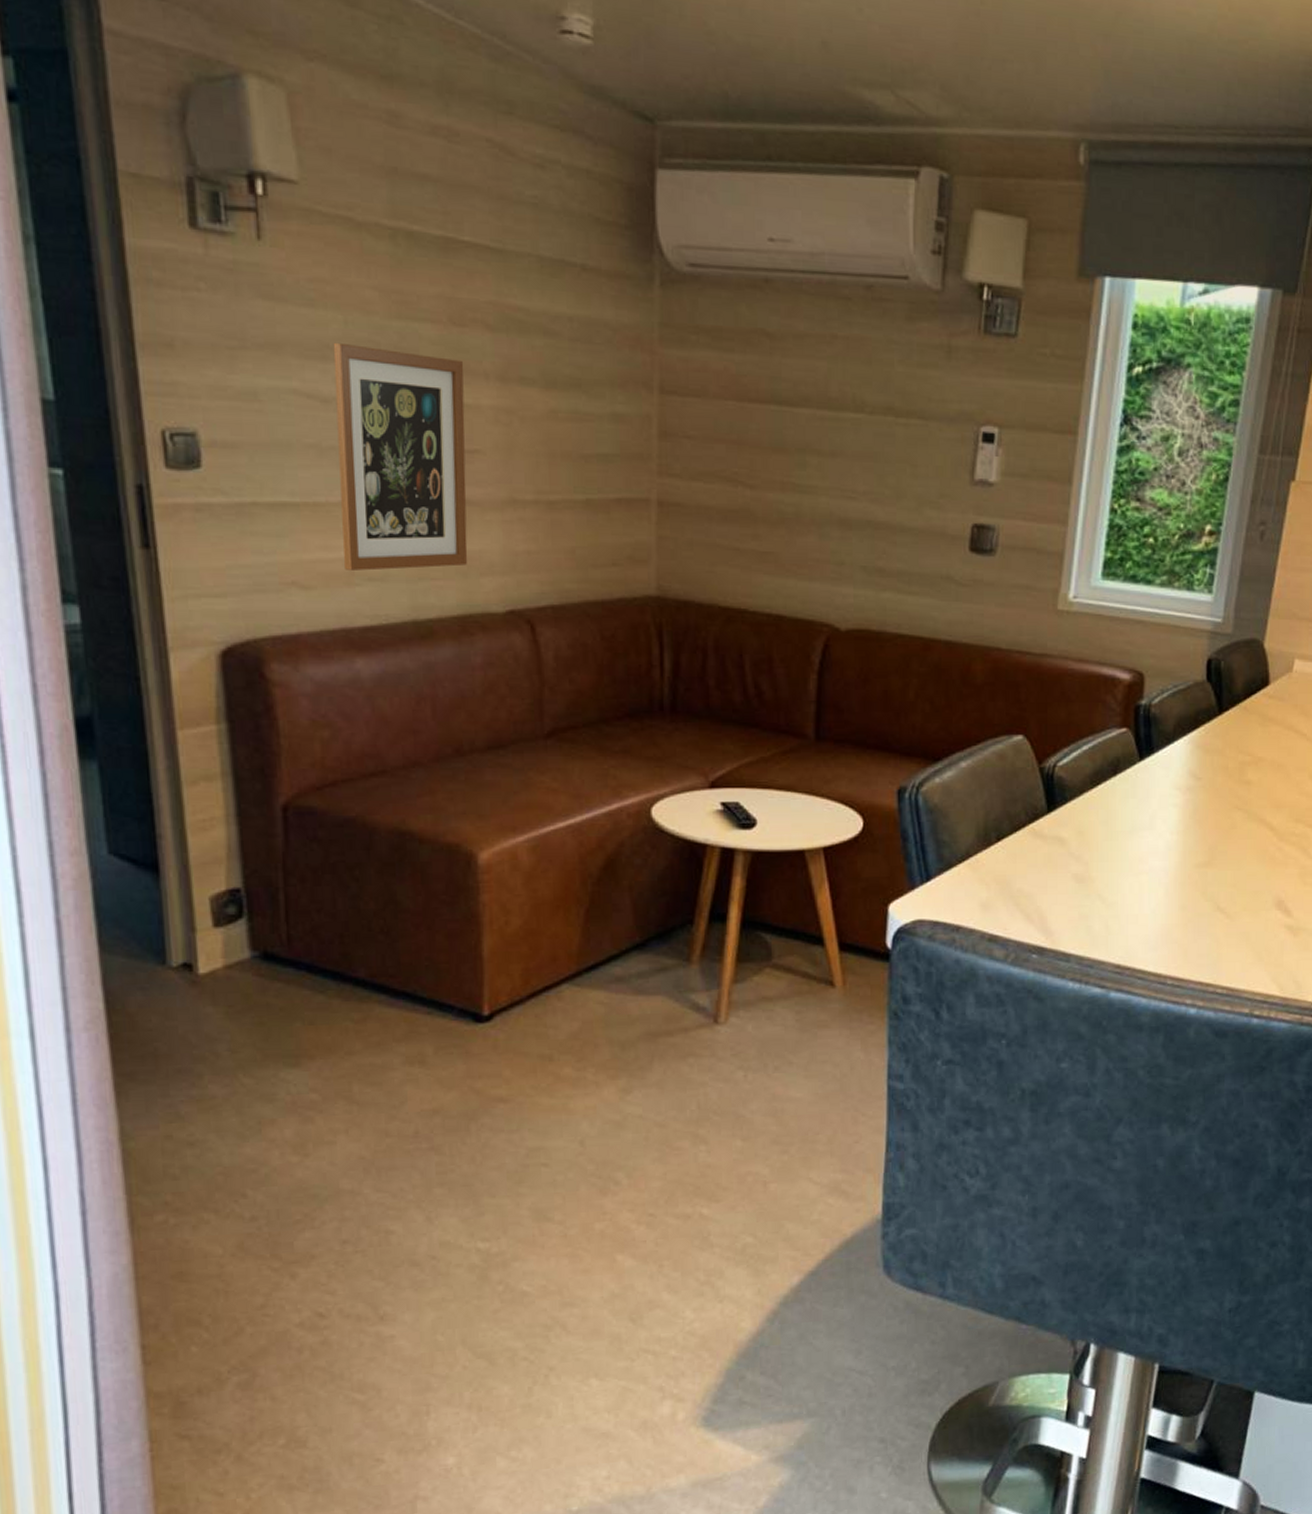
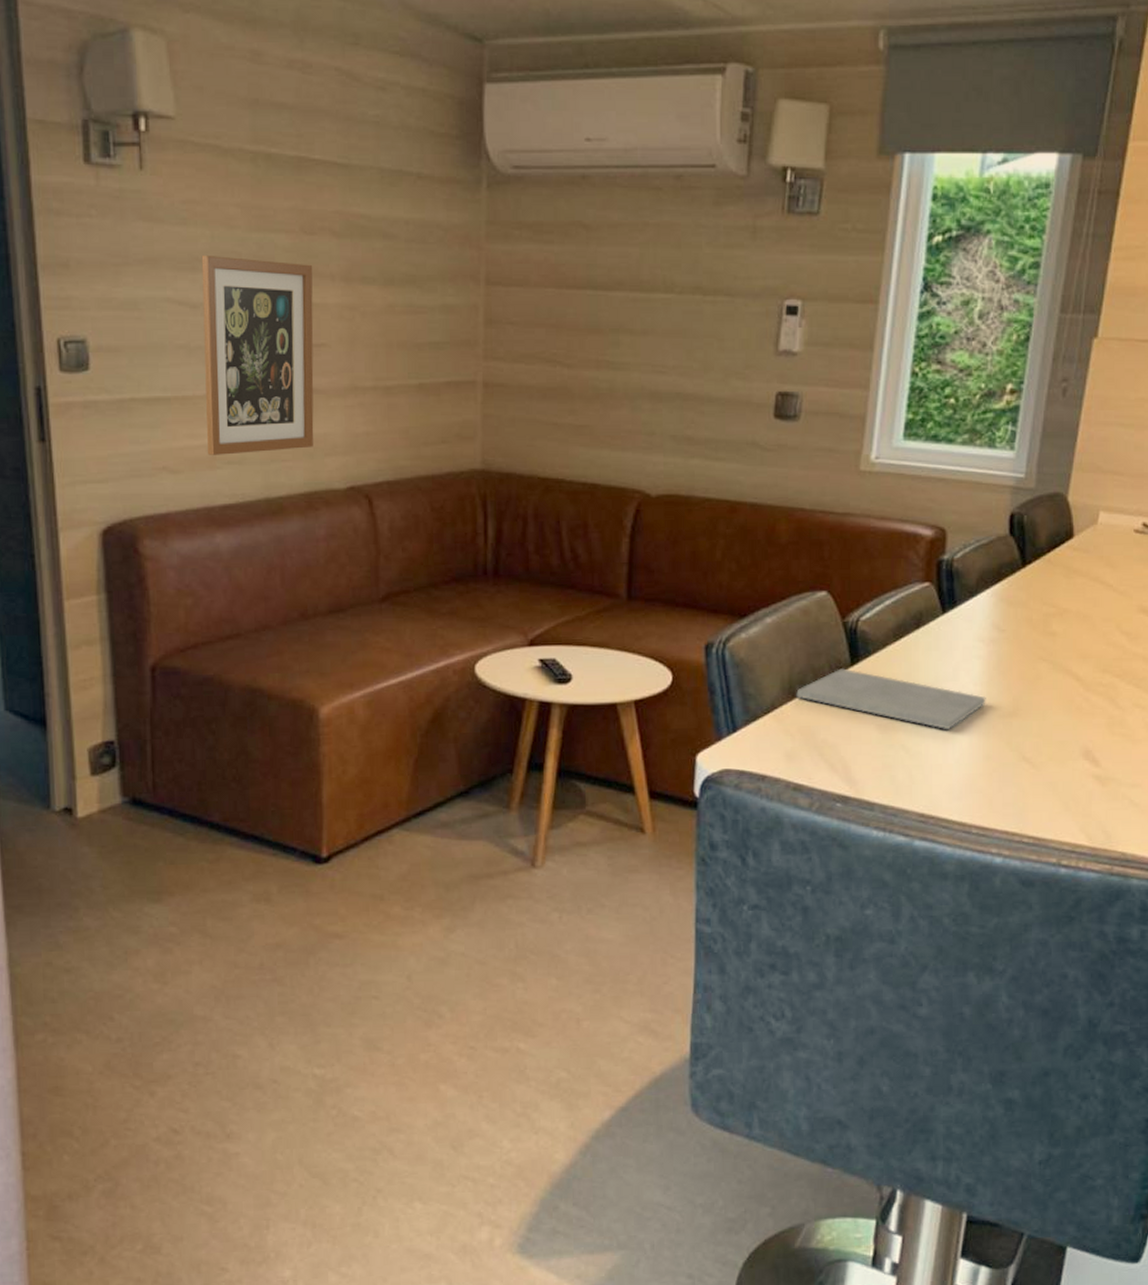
notepad: none [992,815,1182,880] -> present [796,668,986,730]

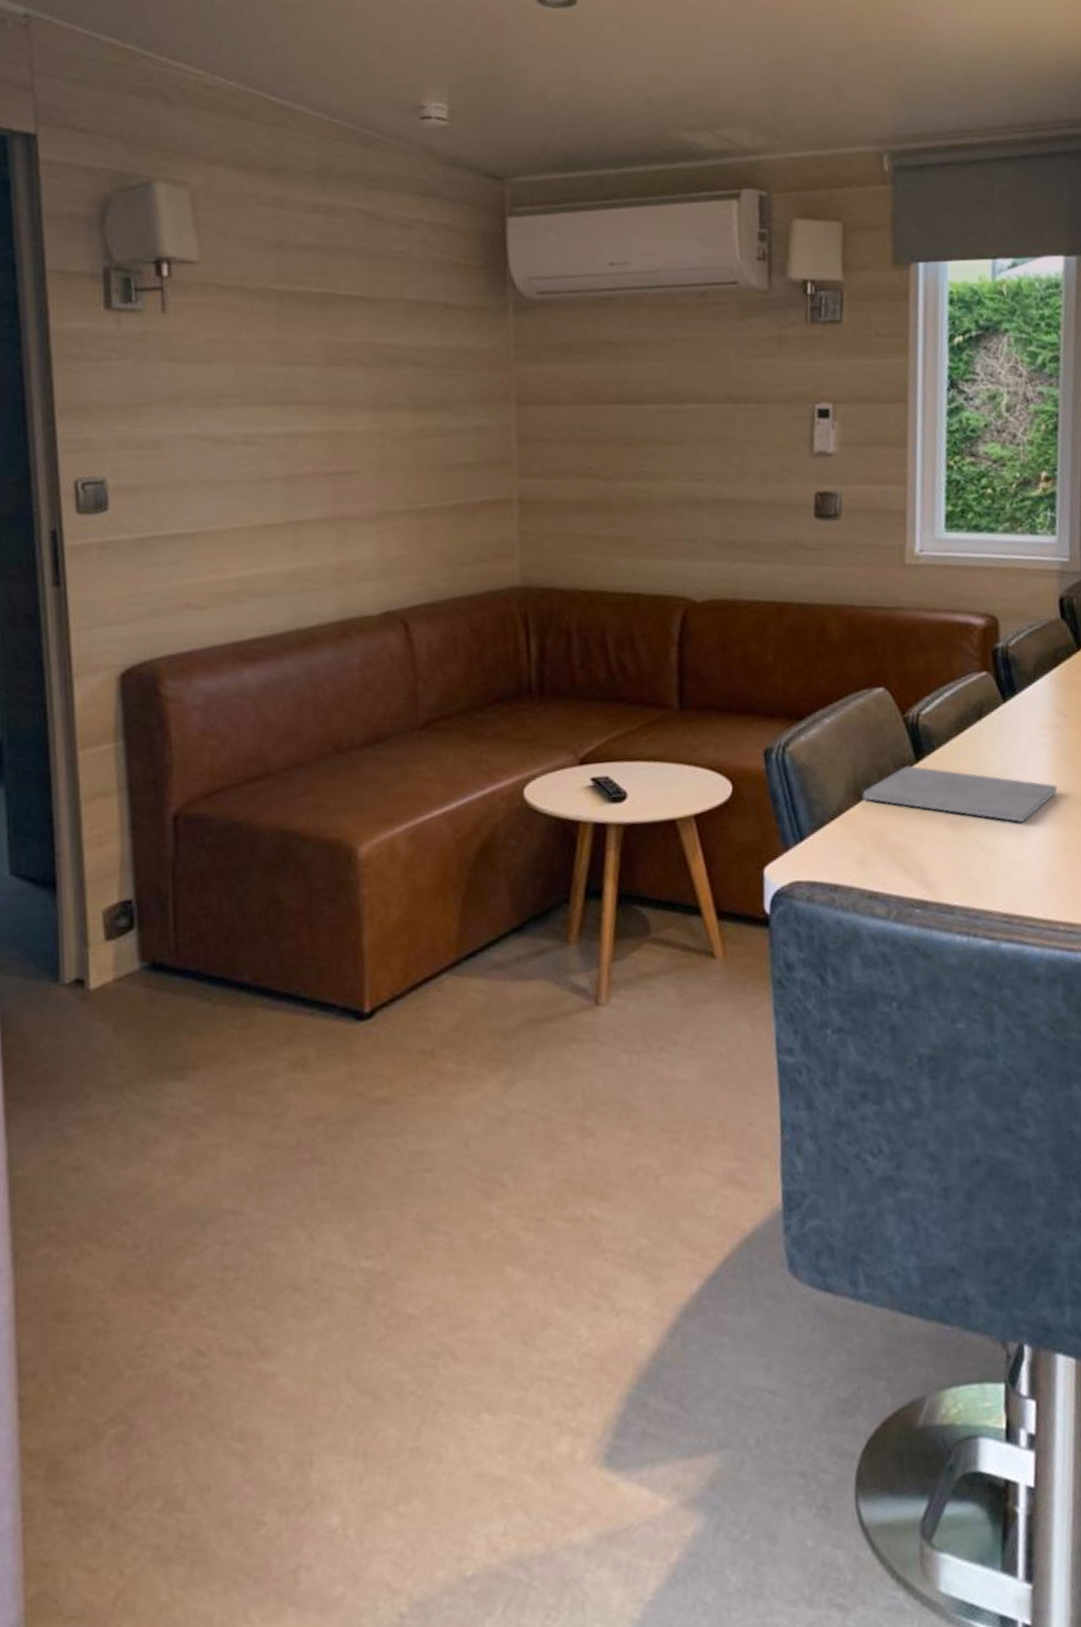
wall art: present [201,255,314,456] -> none [226,390,346,590]

